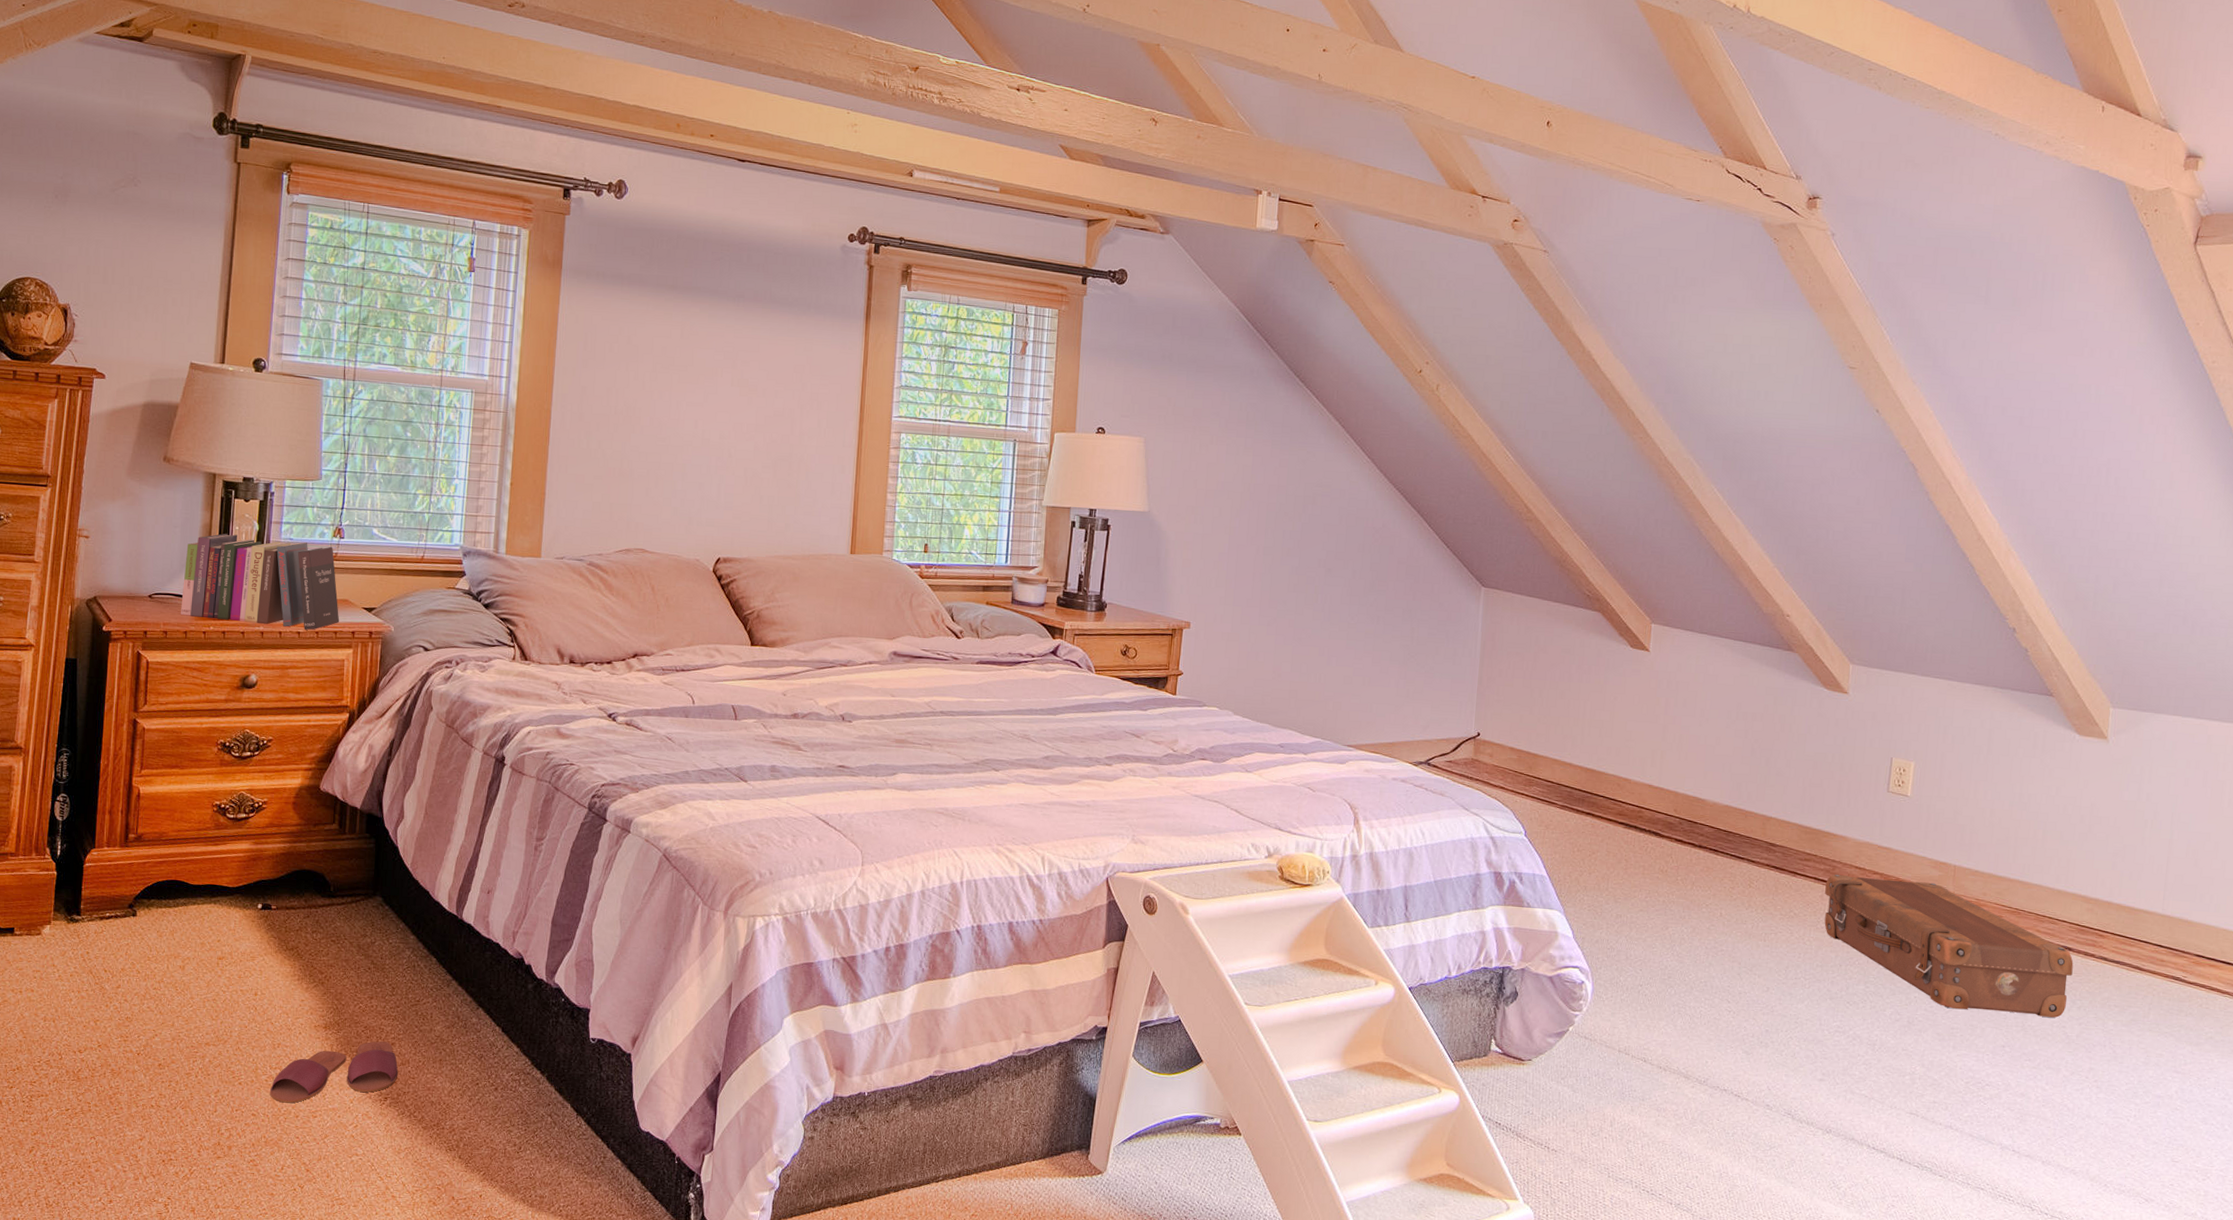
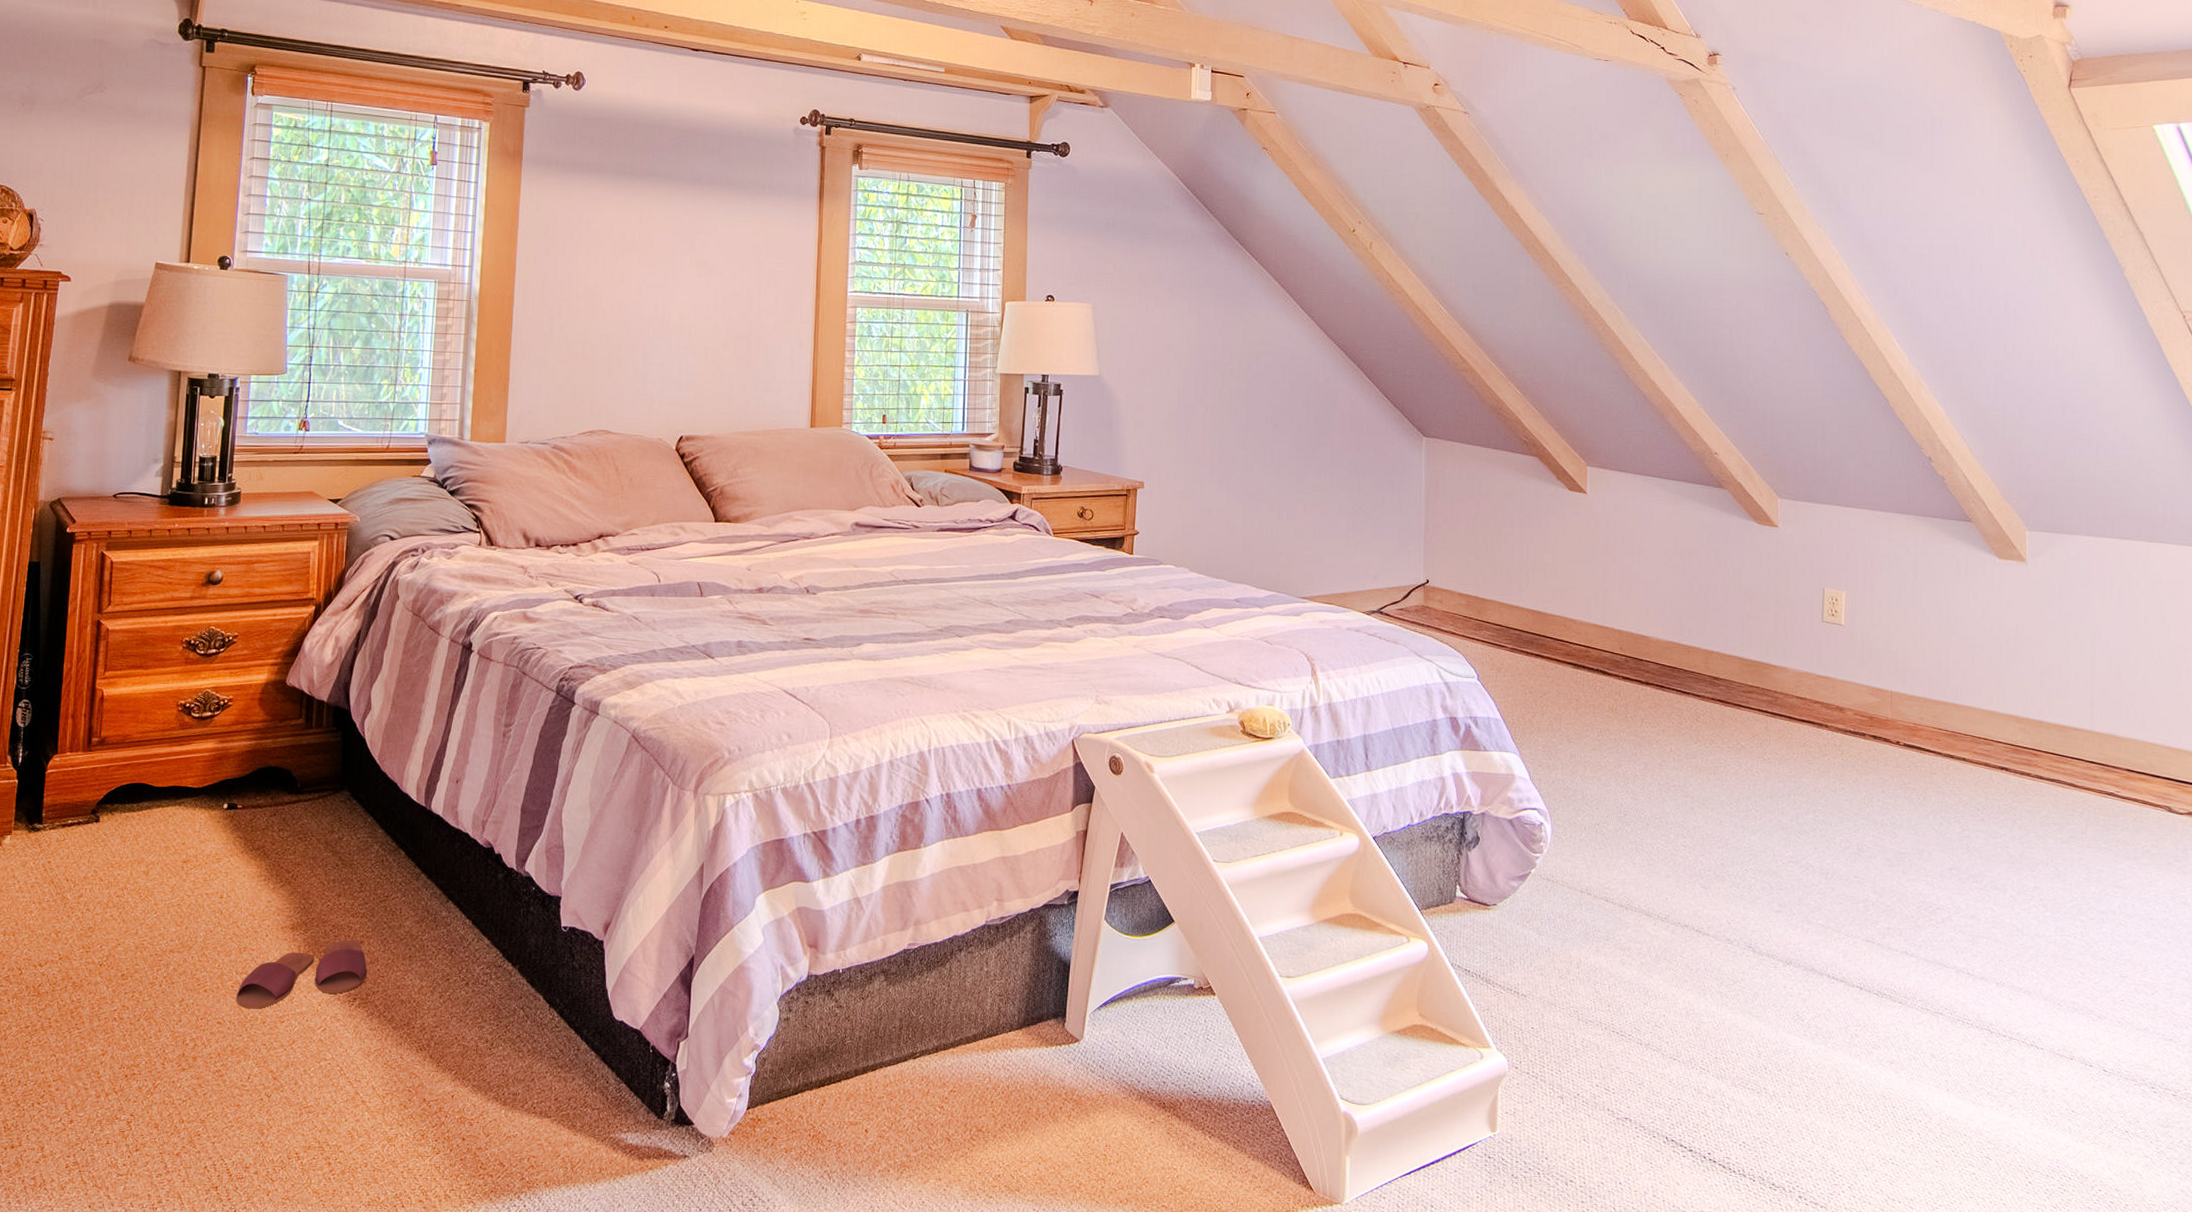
books: present [181,533,340,630] -> none [145,430,305,524]
suitcase: present [1824,874,2074,1018] -> none [1769,705,2011,838]

